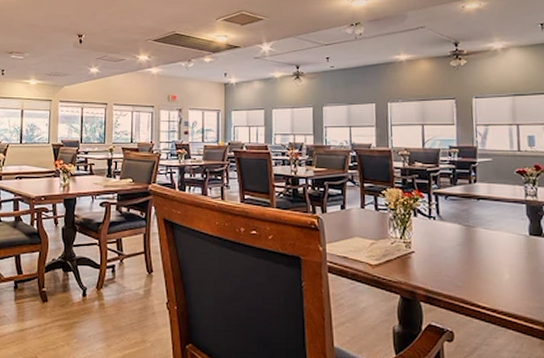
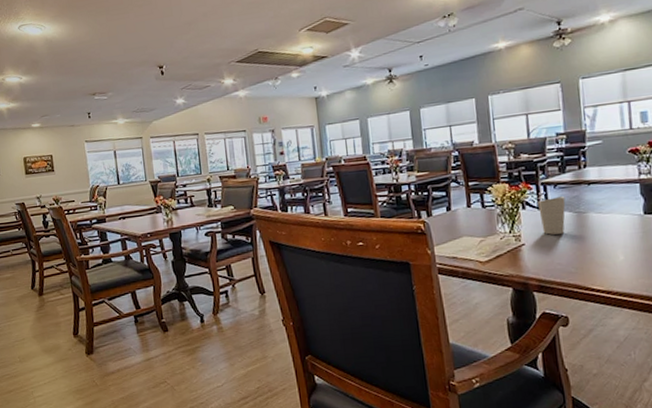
cup: none [429,208,456,245] -> present [538,196,566,235]

